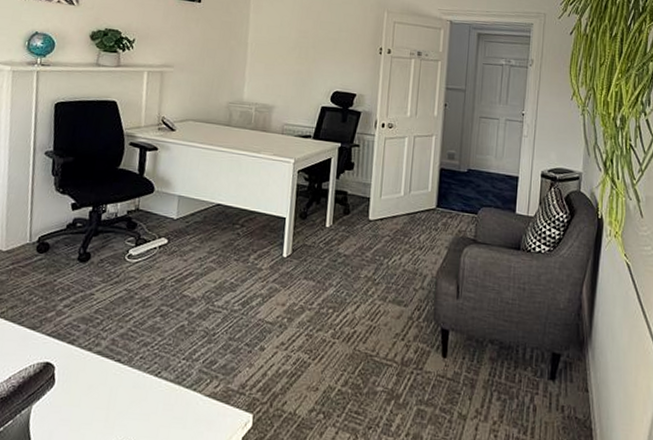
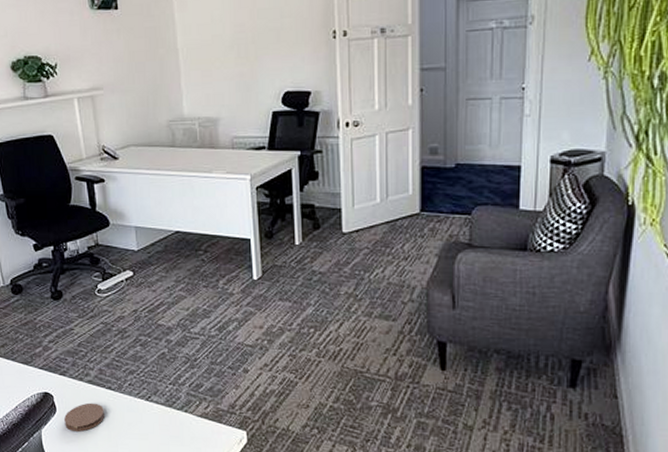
coaster: none [60,376,108,409] -> present [63,402,104,432]

